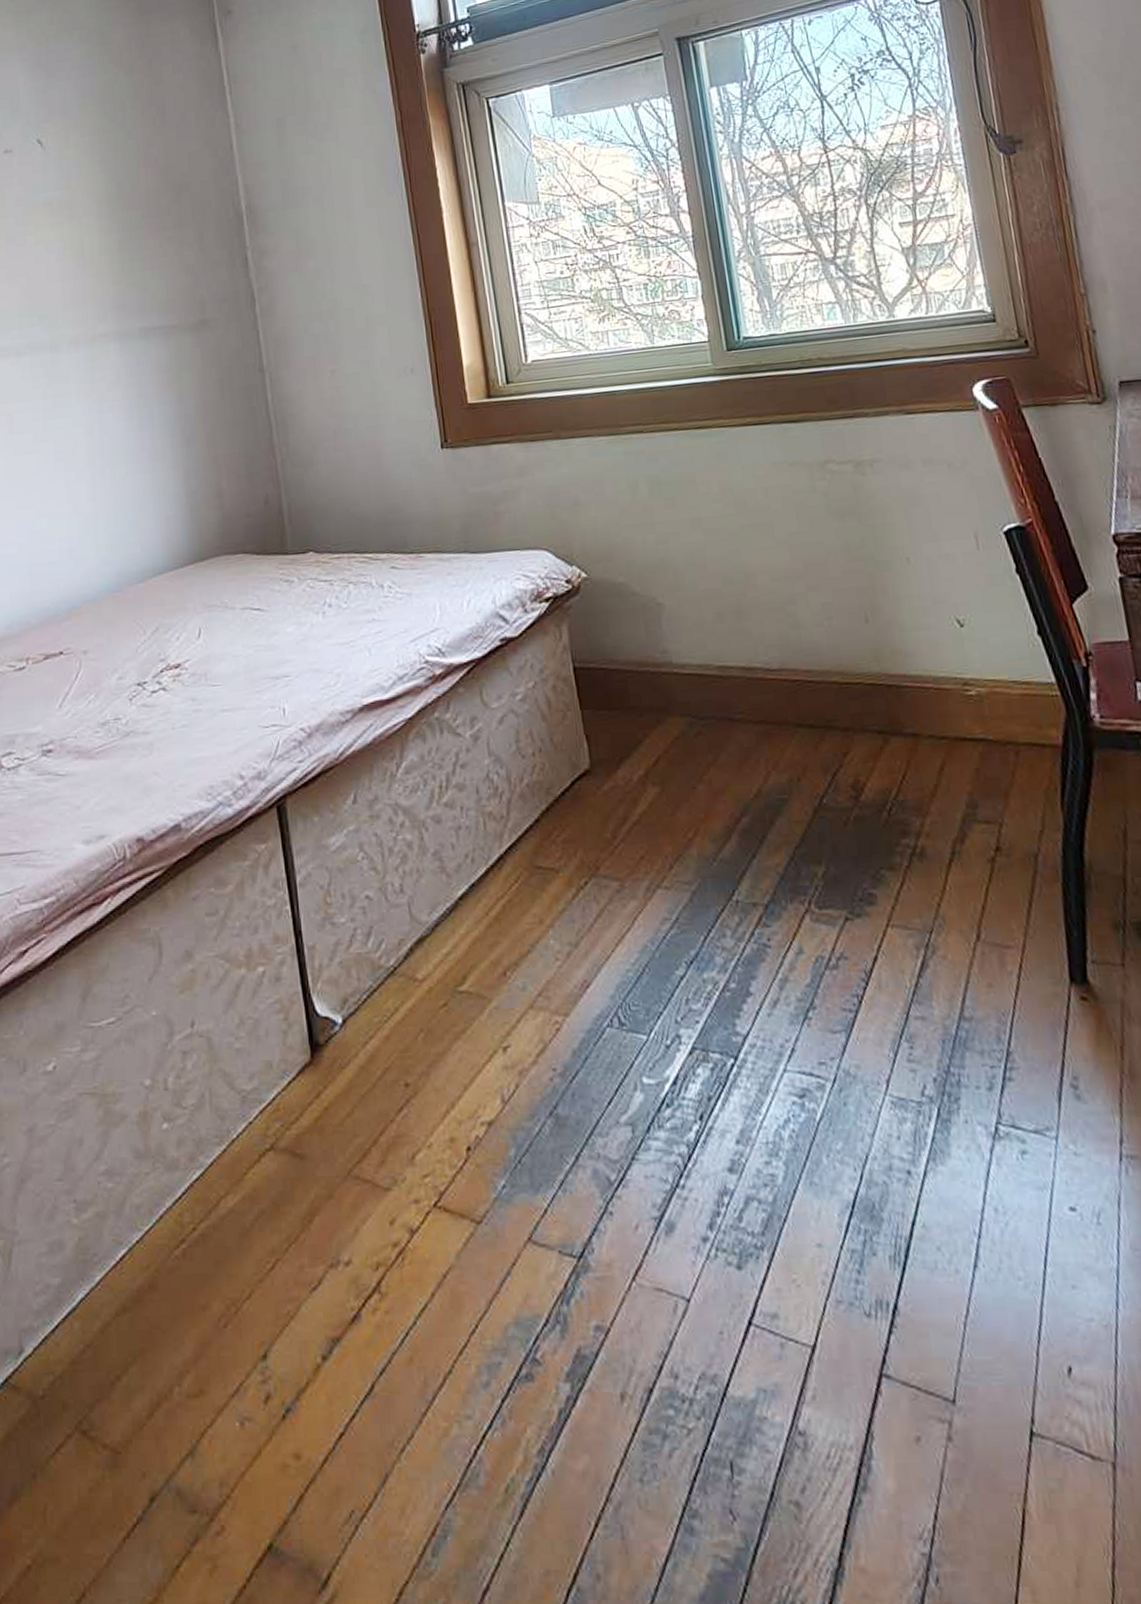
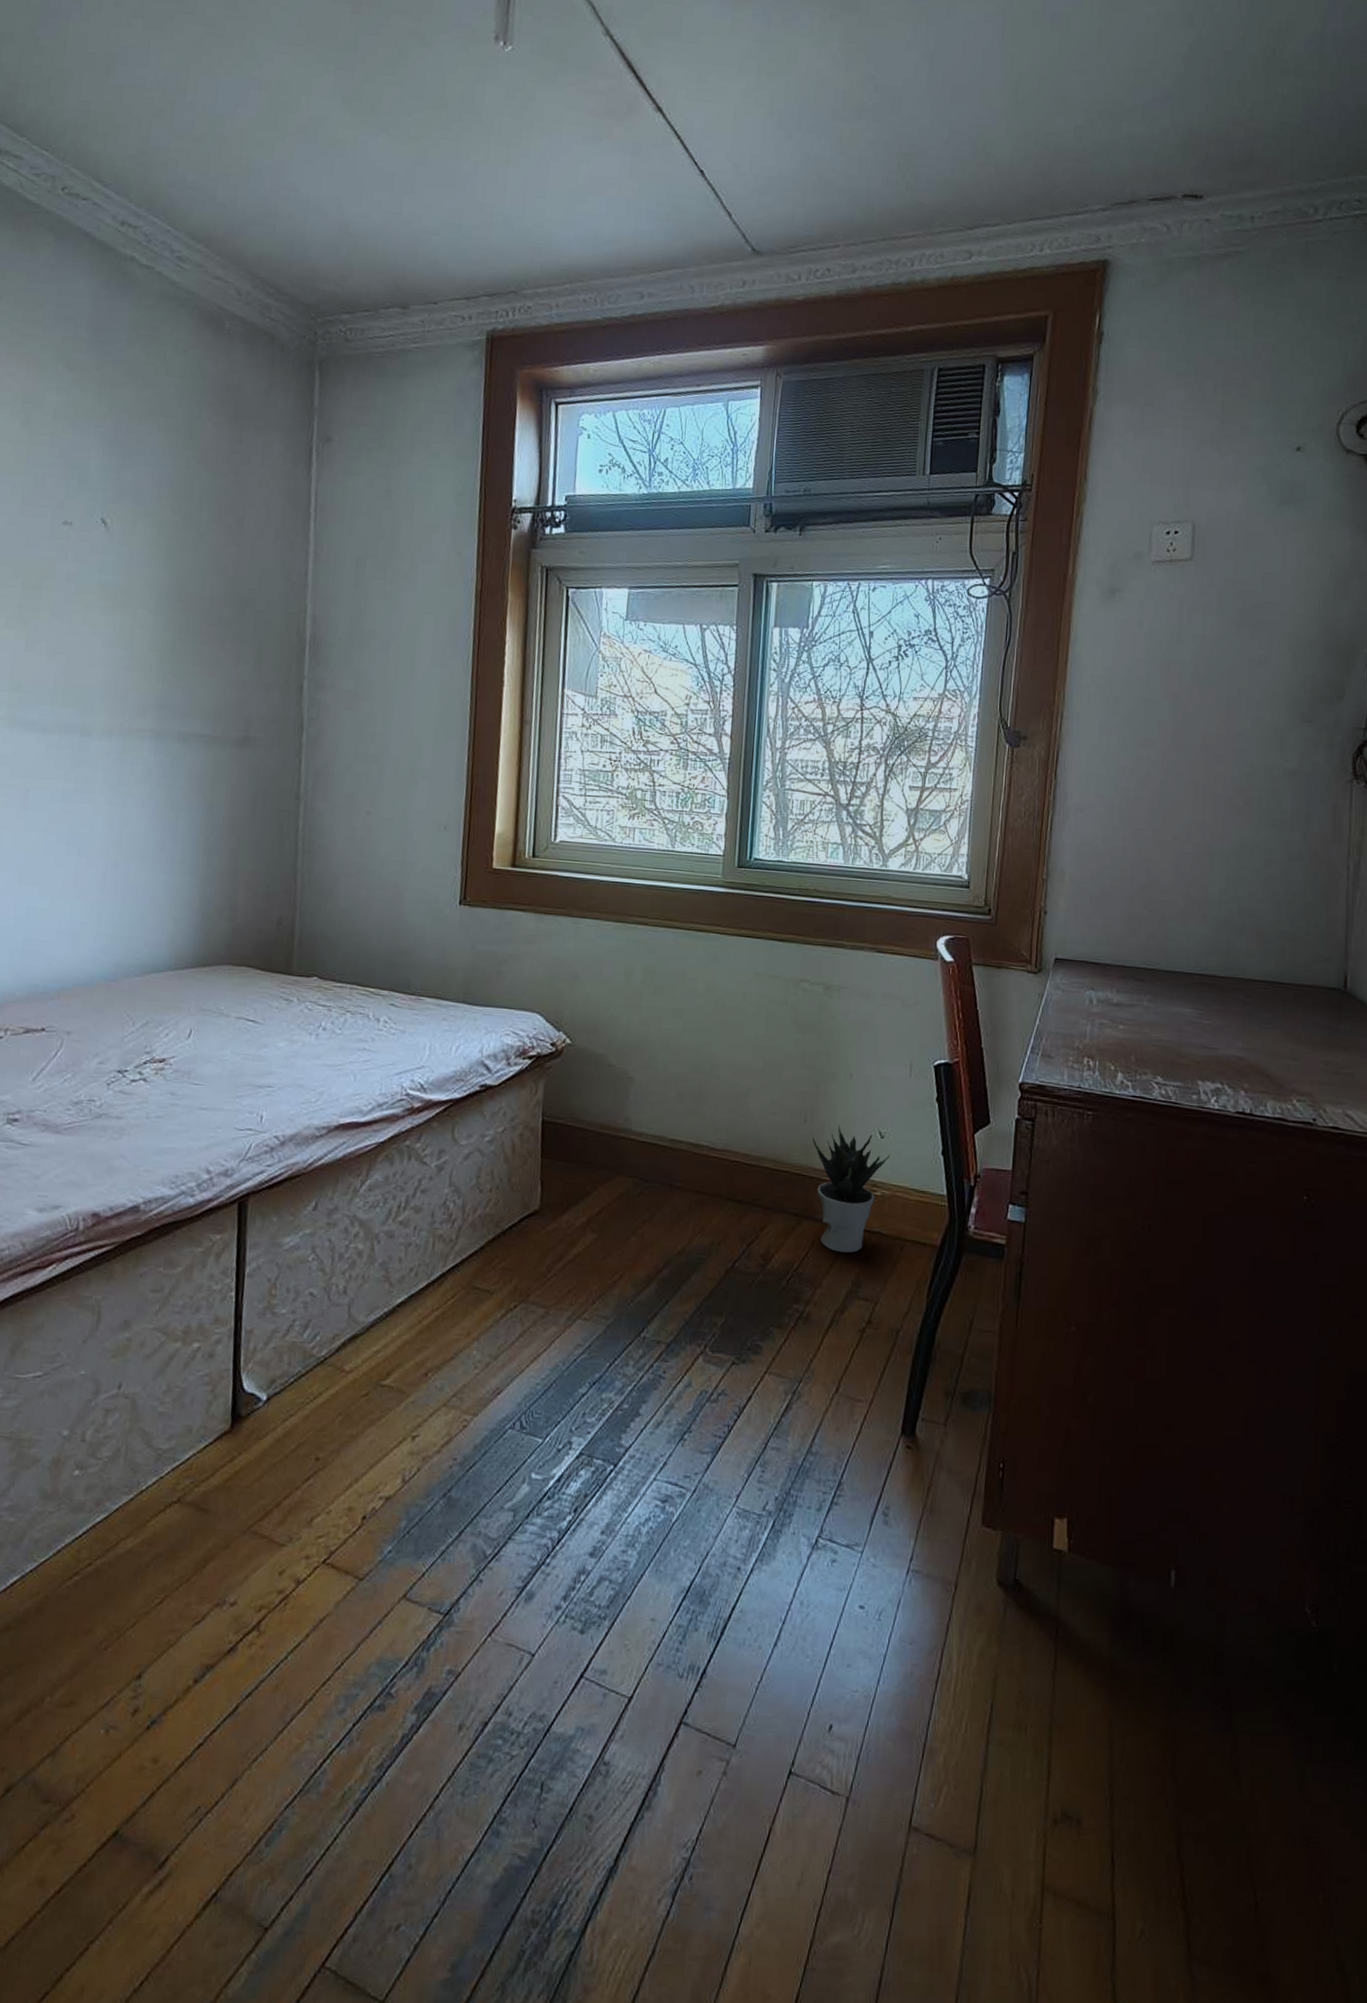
potted plant: none [879,618,976,770] -> present [812,1124,890,1253]

